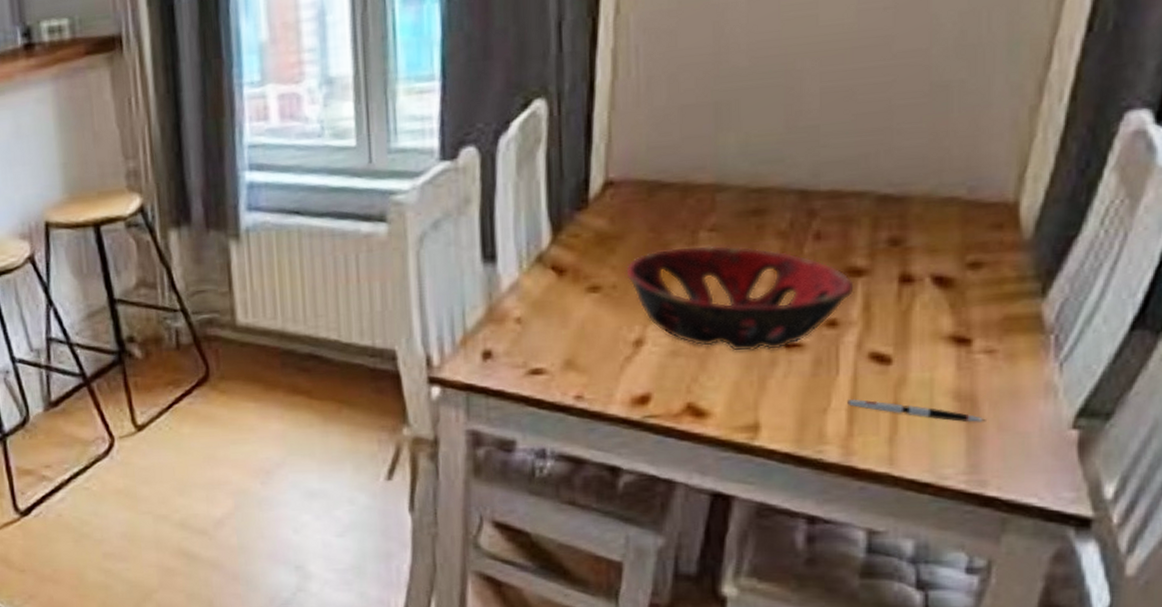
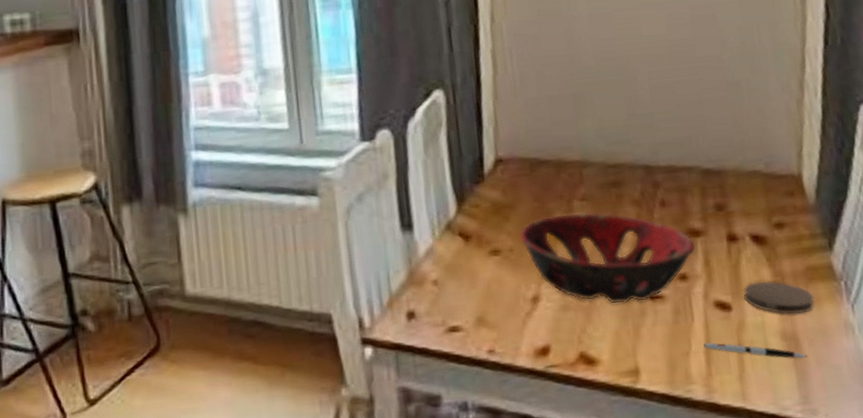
coaster: none [911,331,1008,371] -> present [744,281,814,314]

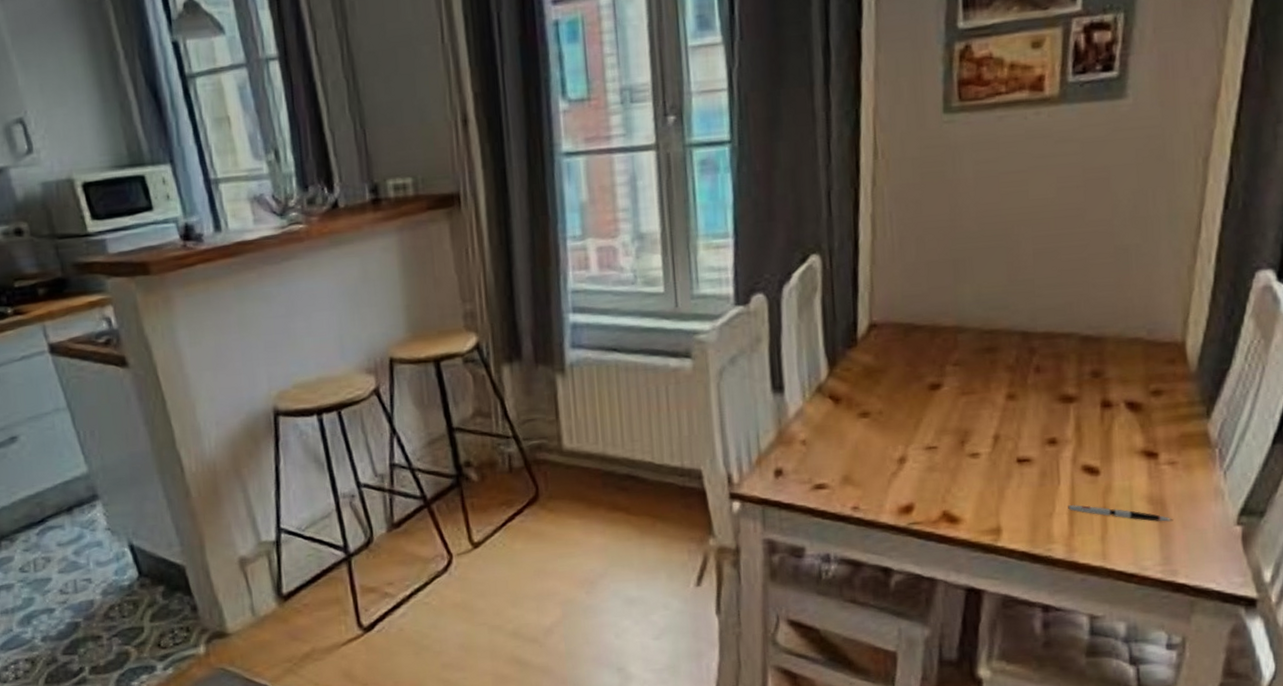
decorative bowl: present [518,212,696,305] -> none [888,377,1068,467]
coaster: present [744,281,814,314] -> none [1113,447,1186,480]

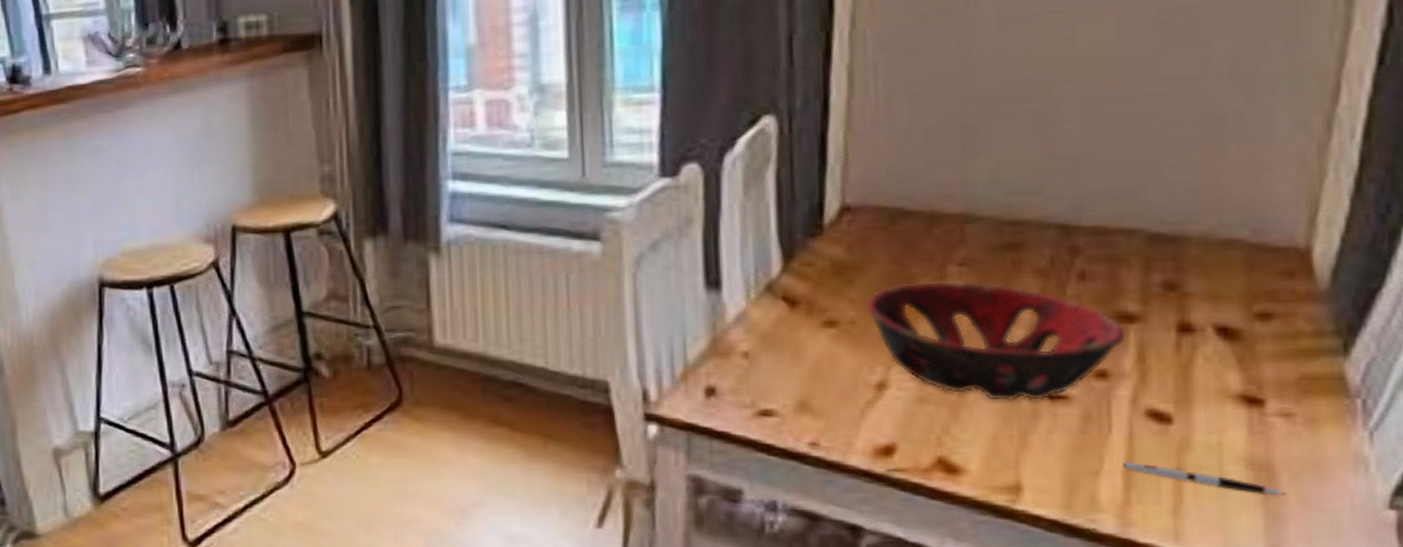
decorative bowl: none [888,377,1068,467] -> present [864,280,1126,402]

